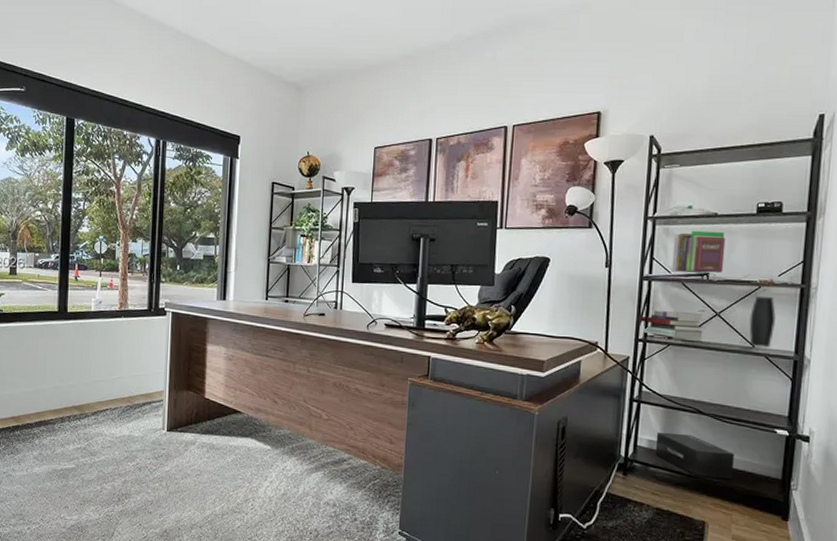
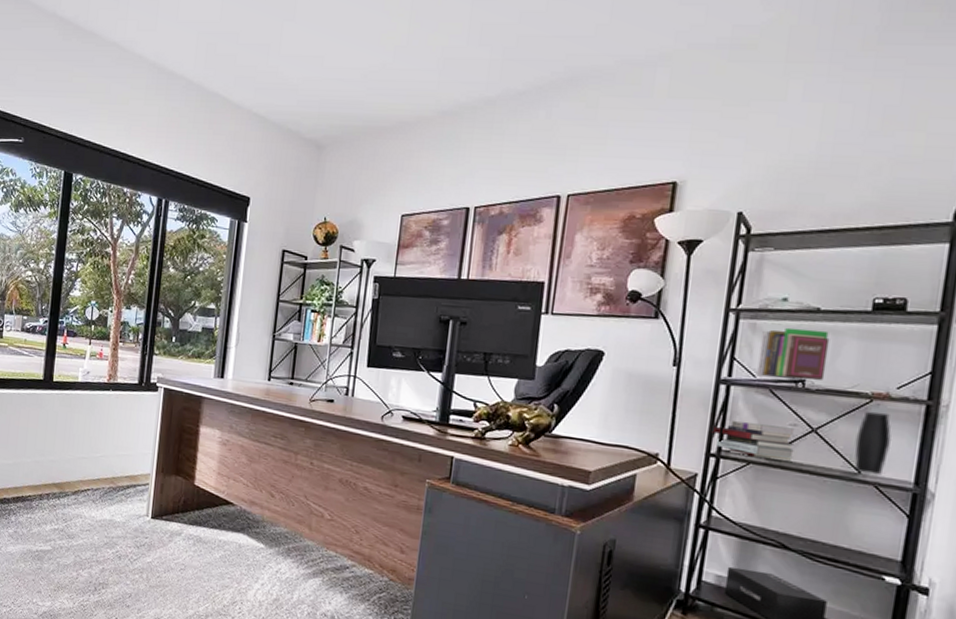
books: present [279,225,302,250] -> none [286,299,313,327]

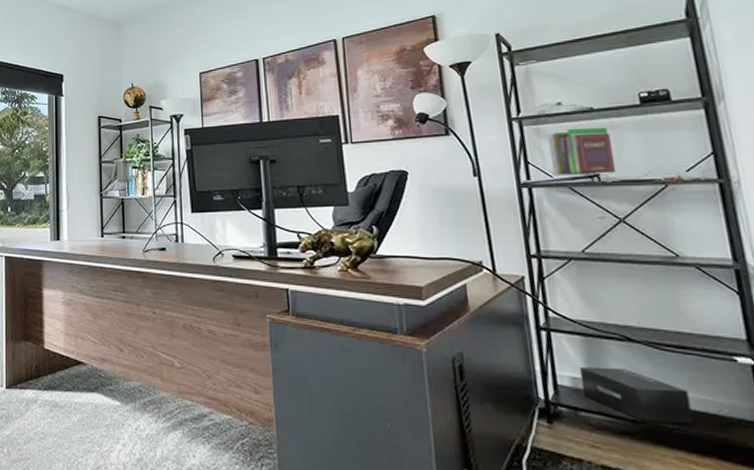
books: none [286,299,313,327] -> present [110,158,134,183]
books: present [711,420,795,461] -> none [526,219,610,253]
vase: present [854,411,892,476] -> none [662,195,700,256]

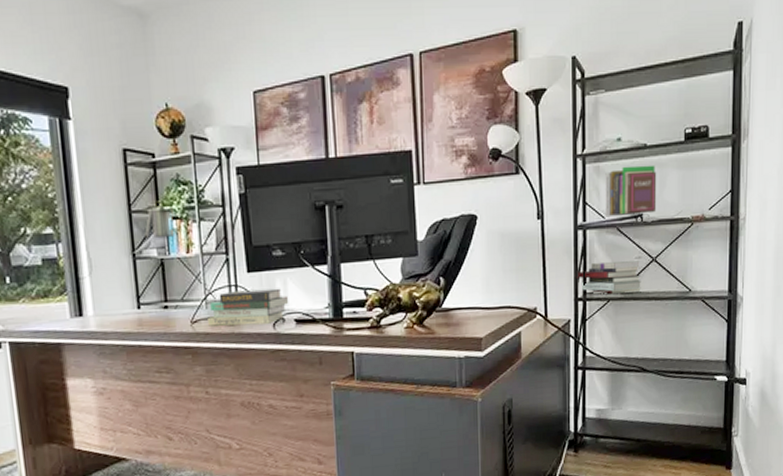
books: none [157,227,228,257] -> present [208,288,289,326]
books: none [526,219,610,253] -> present [576,260,641,294]
box: present [579,366,693,424] -> none [603,395,679,440]

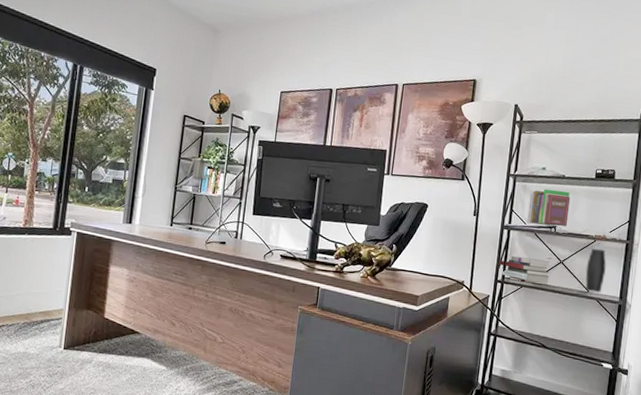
books: present [208,288,289,326] -> none [217,226,279,255]
vase: none [684,233,710,291] -> present [585,248,607,293]

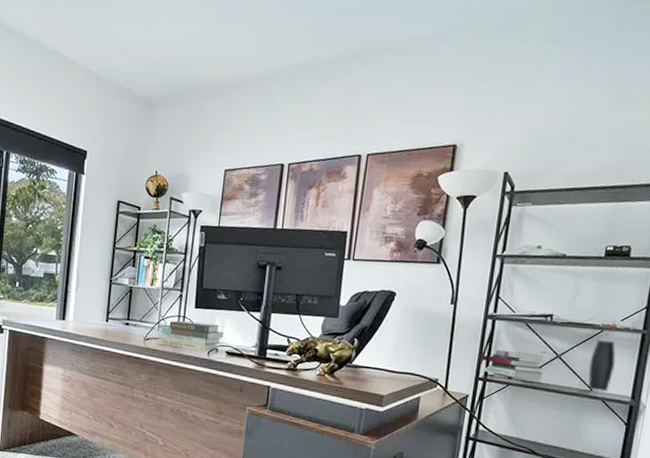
books: present [186,157,209,181] -> none [122,246,146,272]
books: none [217,226,279,255] -> present [157,320,224,351]
books: present [527,188,571,227] -> none [516,270,573,316]

